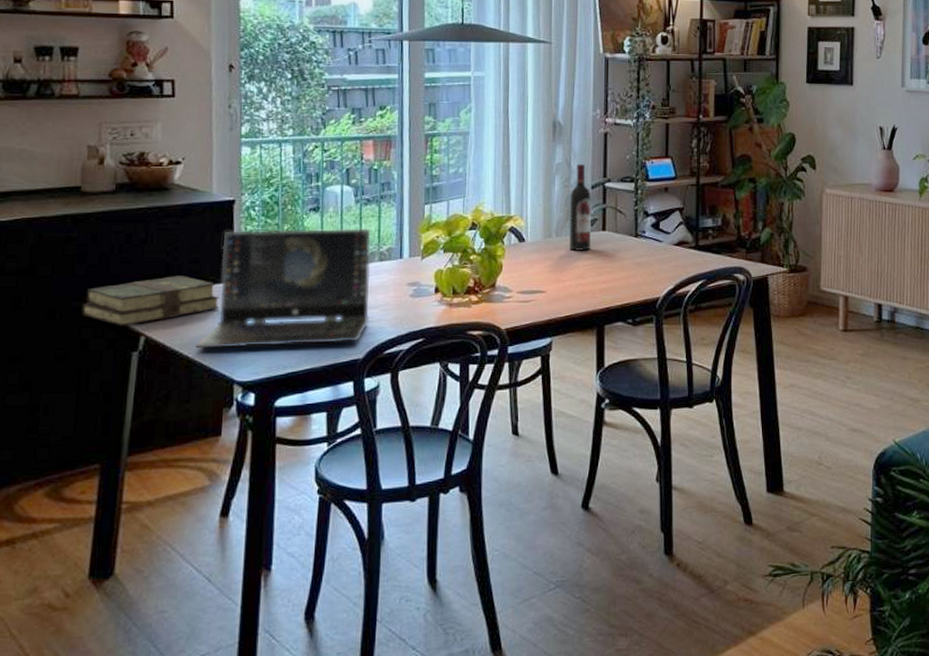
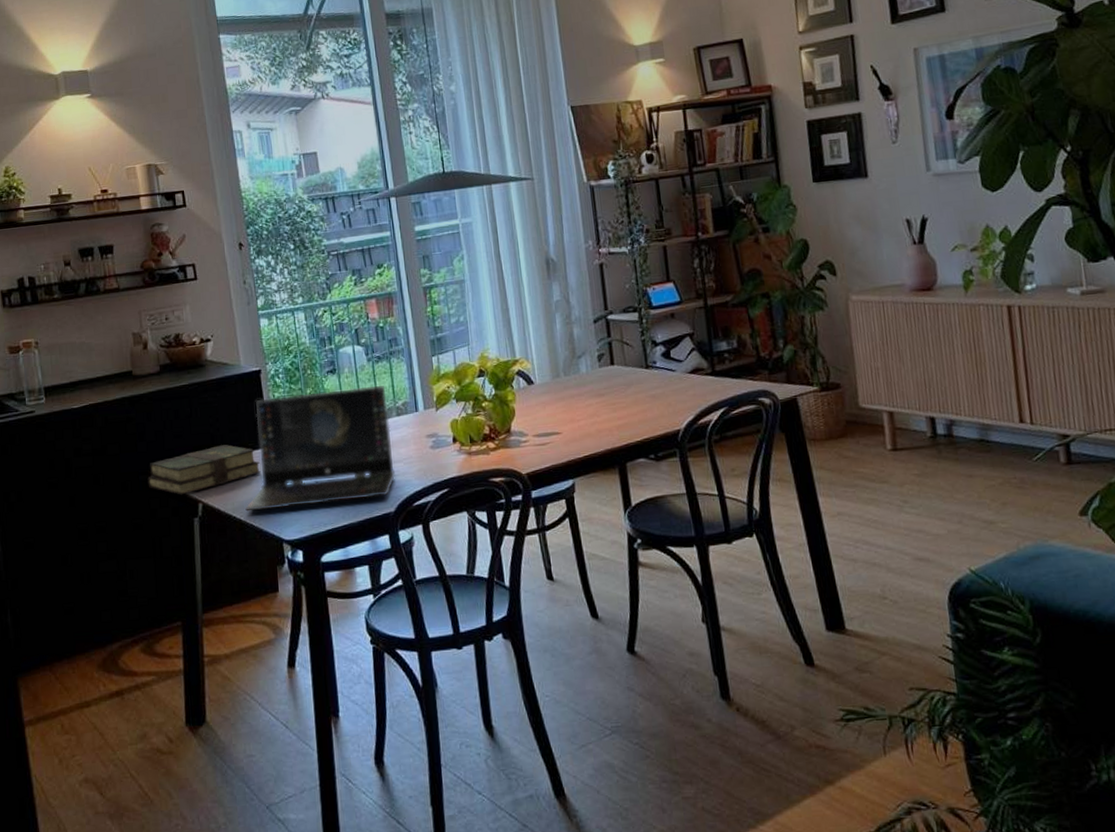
wine bottle: present [569,163,591,251] -> none [572,298,601,389]

